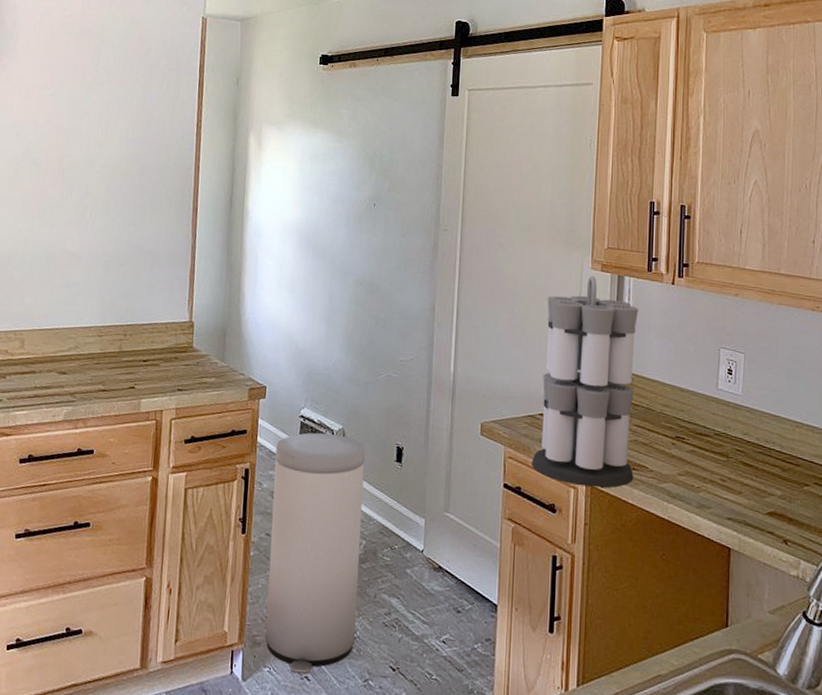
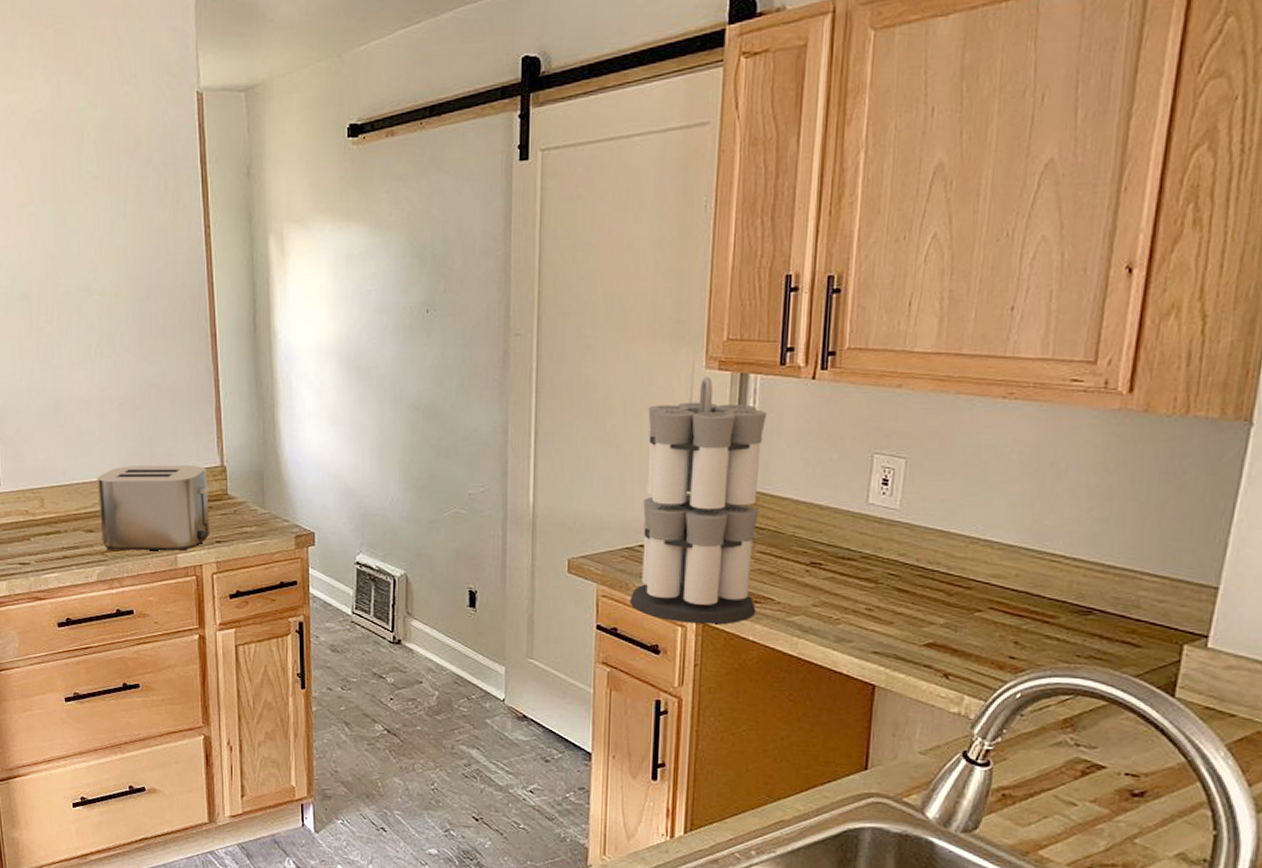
toaster: none [73,315,178,398] -> present [97,465,211,552]
pedal bin: present [265,433,366,675] -> none [330,580,433,826]

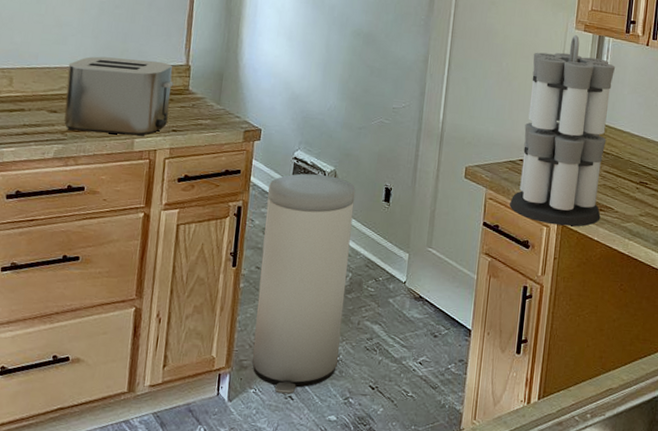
pedal bin: none [330,580,433,826] -> present [251,173,356,395]

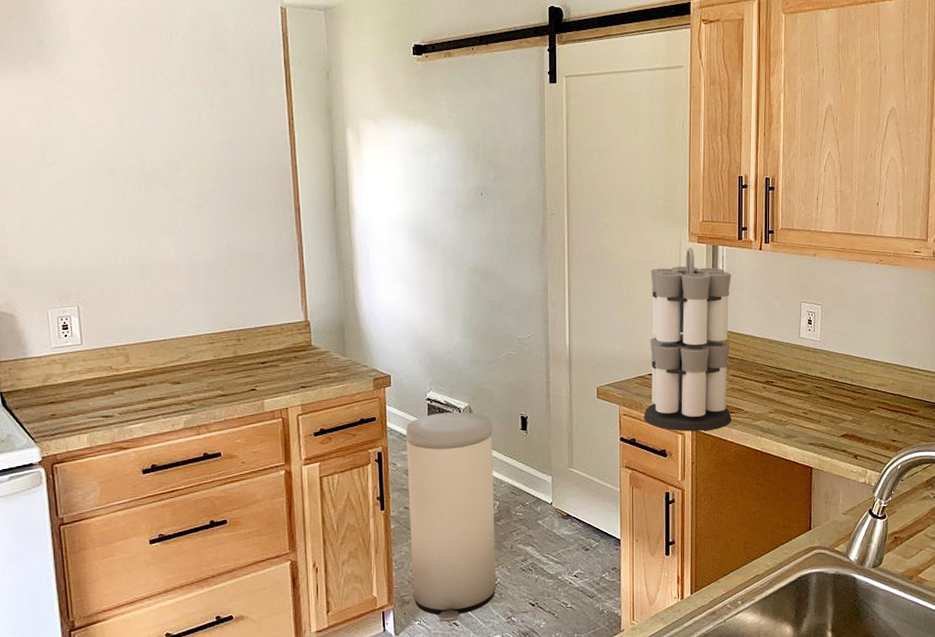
toaster: present [64,56,174,137] -> none [184,320,296,399]

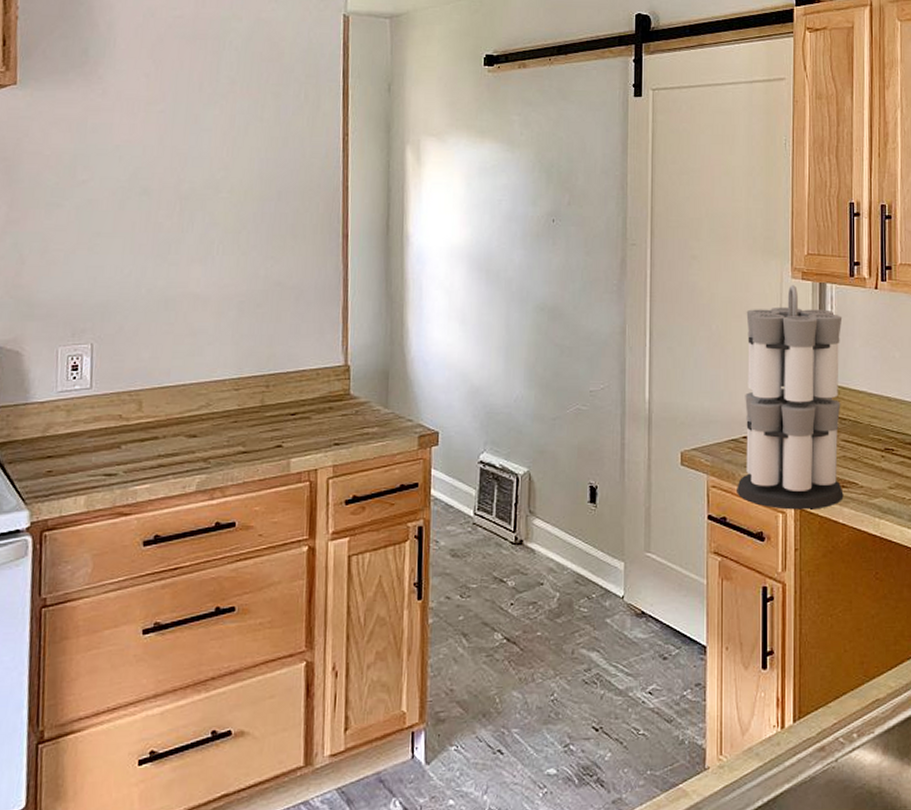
pedal bin: present [405,412,497,622] -> none [449,479,555,749]

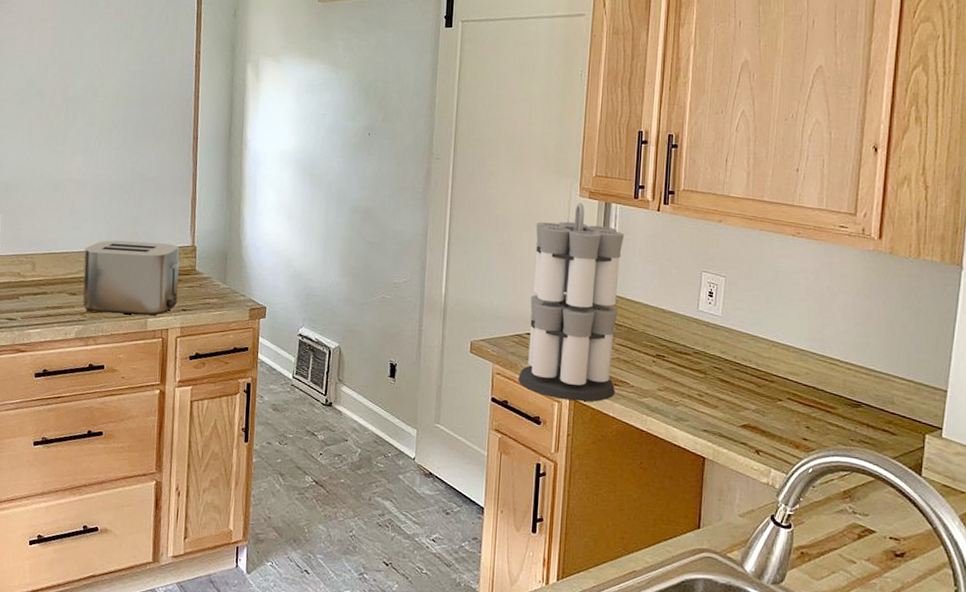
toaster: none [205,364,332,456] -> present [83,240,181,317]

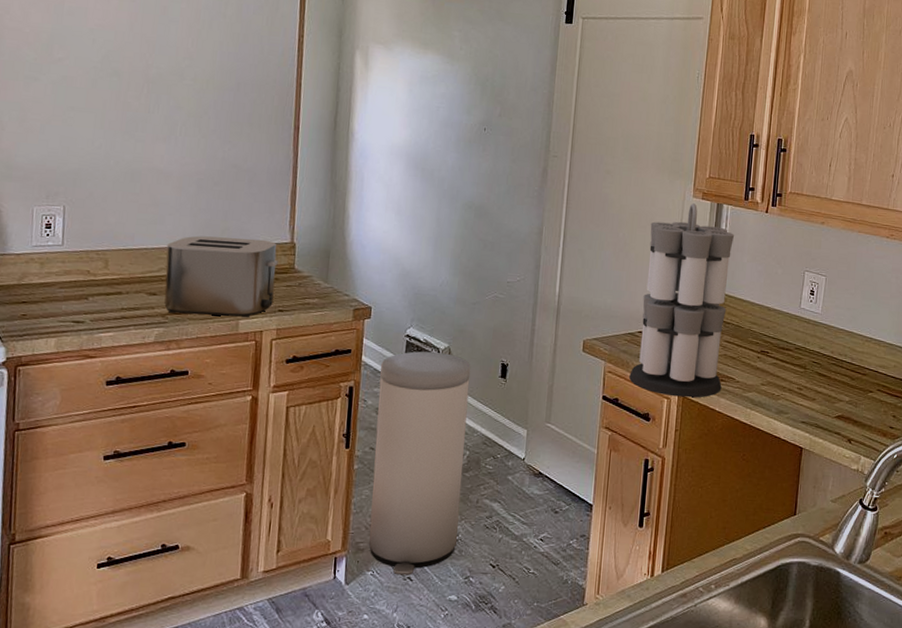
pedal bin: none [267,350,361,569] -> present [368,351,471,576]

